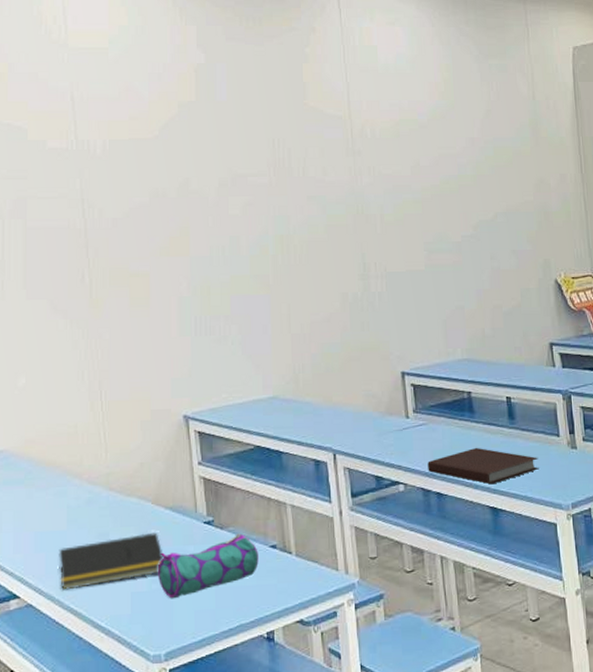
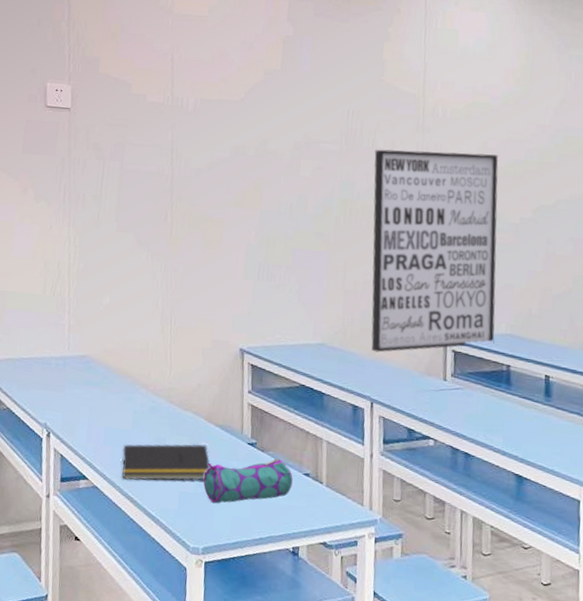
wall art: none [306,173,452,398] -> present [371,149,499,353]
notebook: present [427,447,539,485] -> none [459,417,570,454]

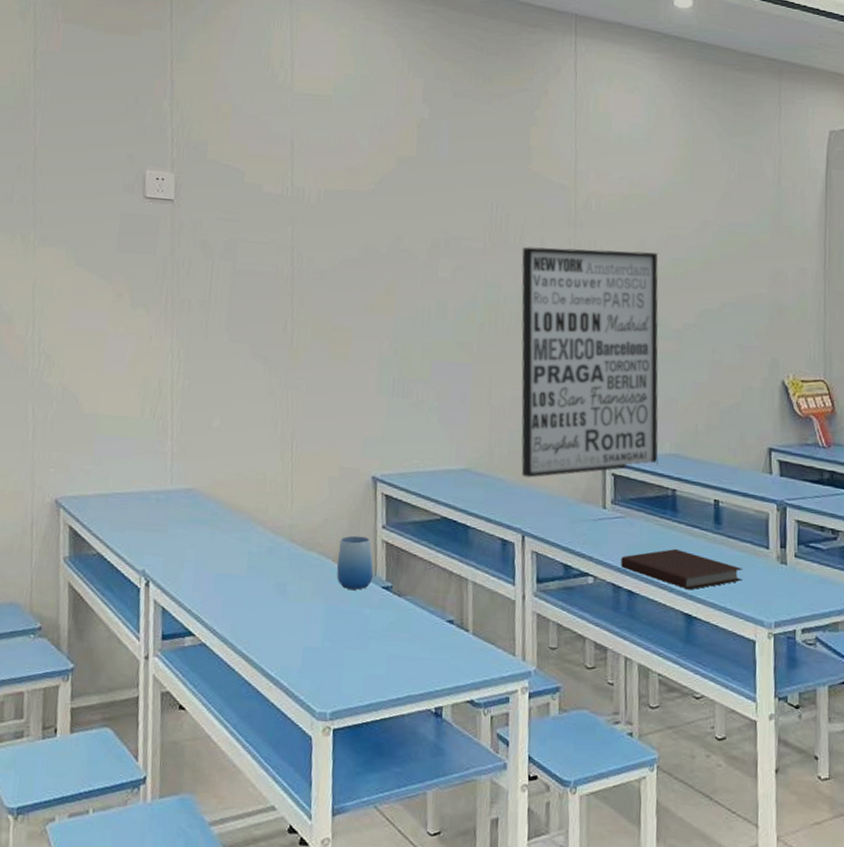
notepad: present [122,443,210,481] -> none [235,589,339,635]
pencil case: present [203,458,293,504] -> none [331,603,435,660]
cup: none [208,399,241,445] -> present [336,535,374,590]
notebook: none [459,417,570,454] -> present [621,548,743,590]

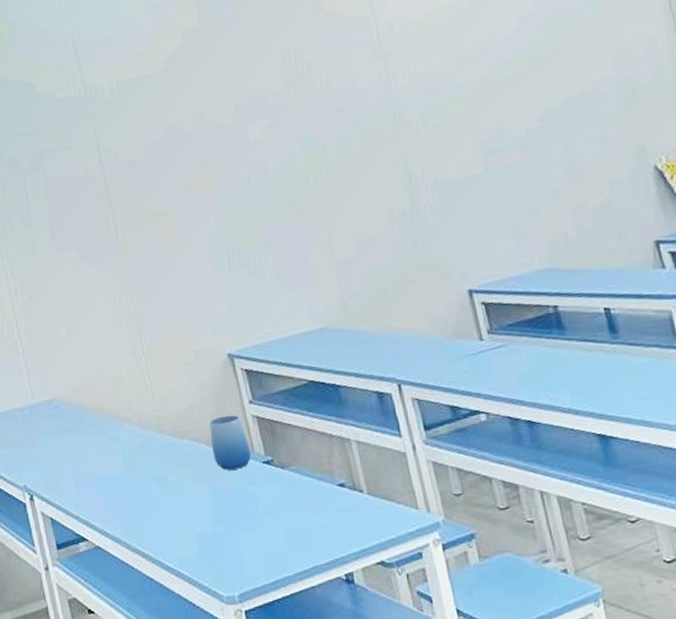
wall art: present [521,246,659,478] -> none [331,63,531,325]
notebook: present [621,548,743,590] -> none [512,367,657,409]

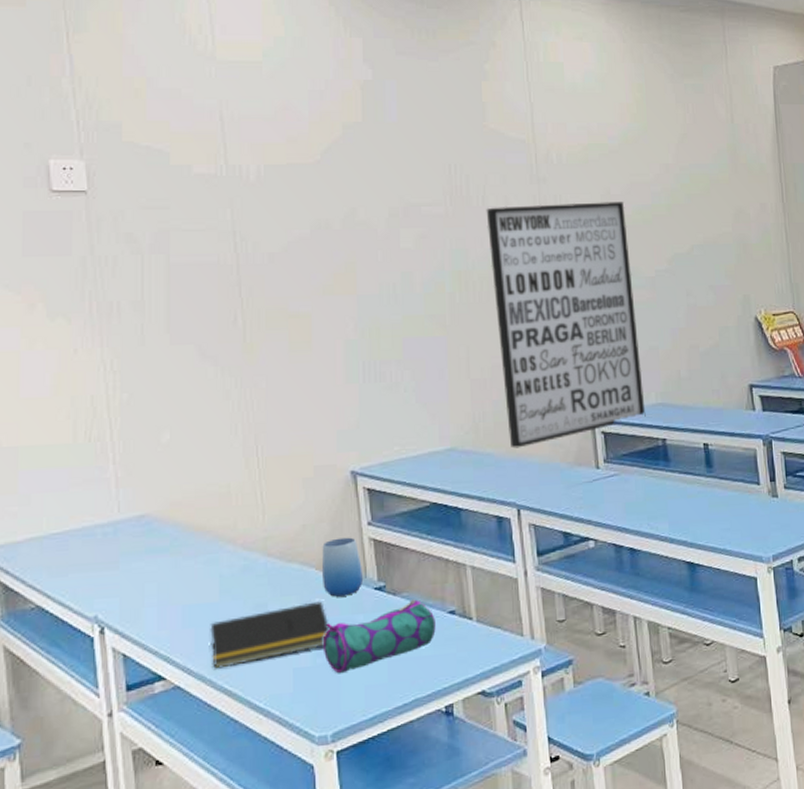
notepad: none [119,472,225,533] -> present [210,600,330,669]
pencil case: none [220,472,327,541] -> present [322,599,436,674]
wall art: none [331,63,531,325] -> present [486,202,646,449]

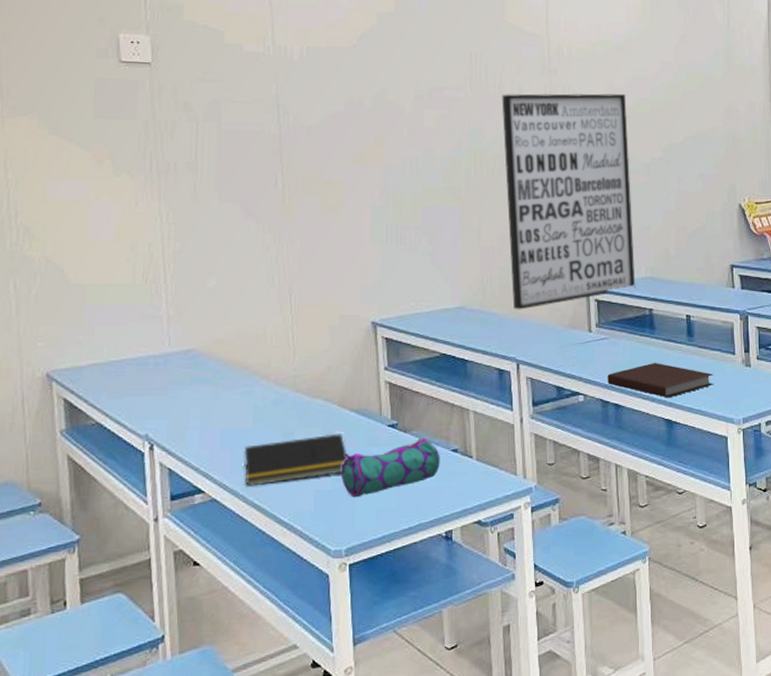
cup: present [321,537,364,597] -> none [342,379,379,431]
notebook: none [619,498,739,538] -> present [607,362,714,398]

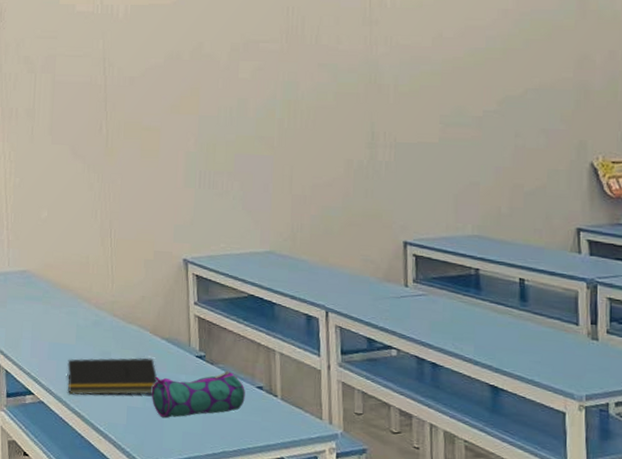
wall art: present [501,93,636,310] -> none [318,44,460,259]
notebook: present [607,362,714,398] -> none [424,324,551,363]

